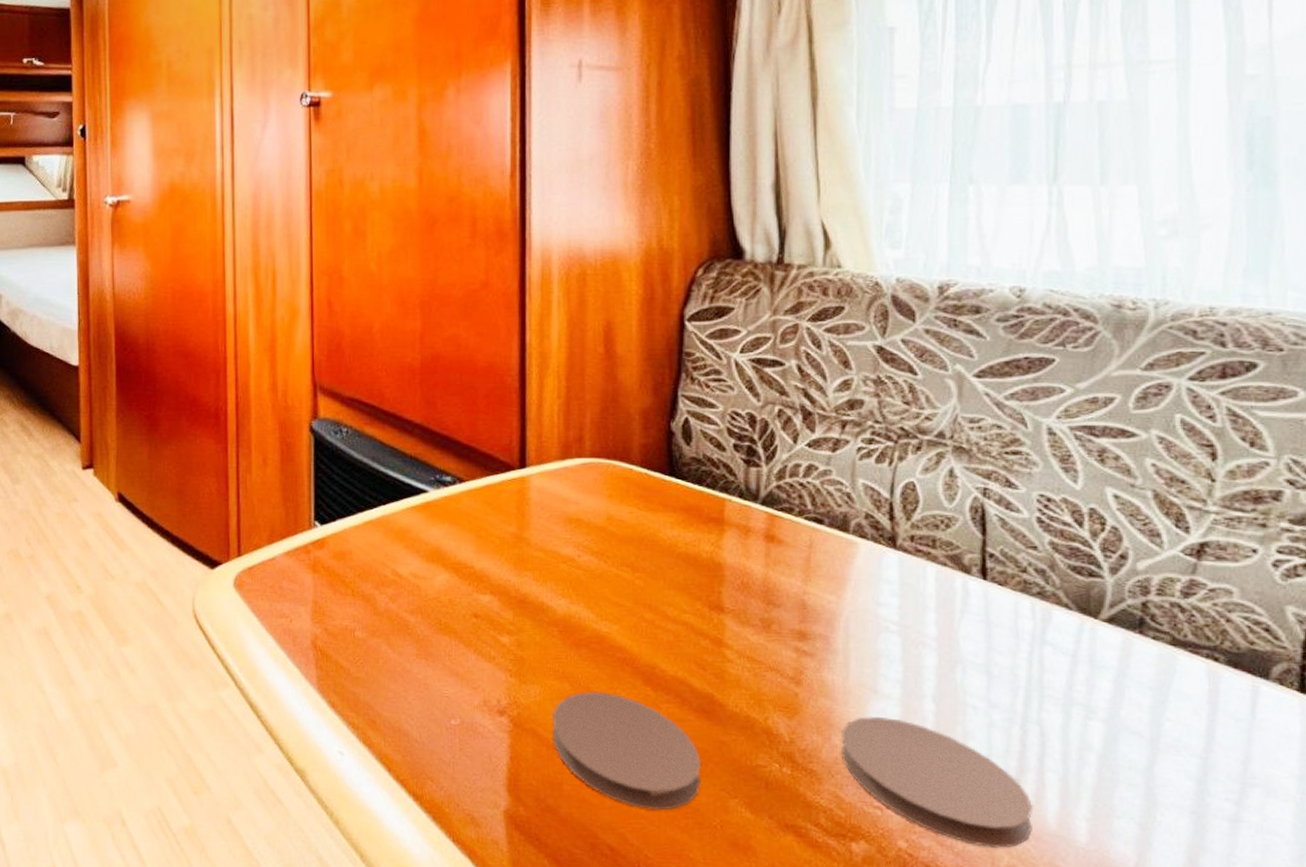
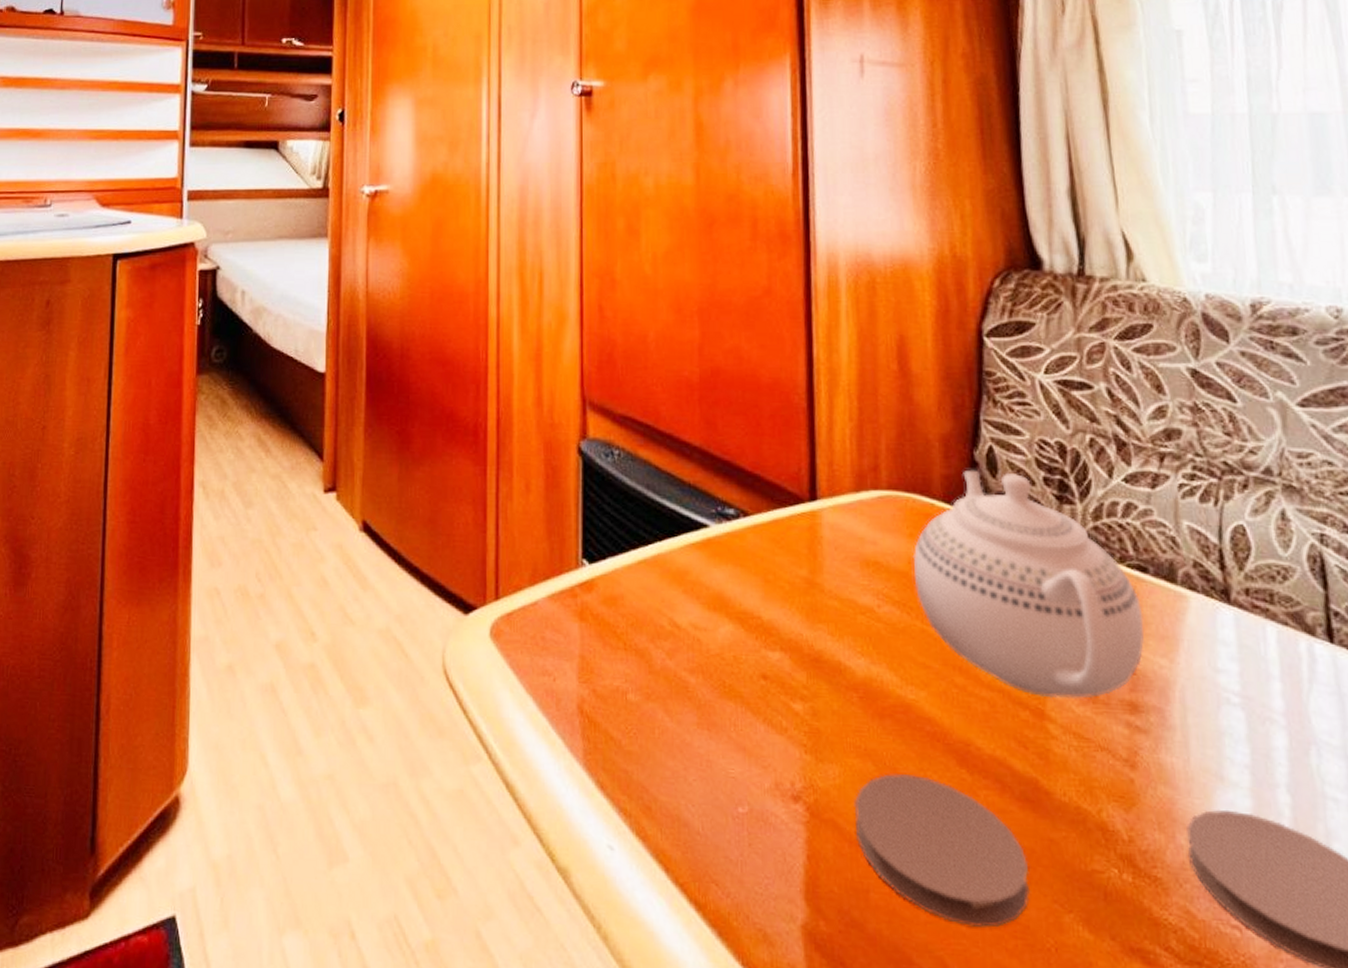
teapot: none [611,438,817,630] -> present [912,469,1145,699]

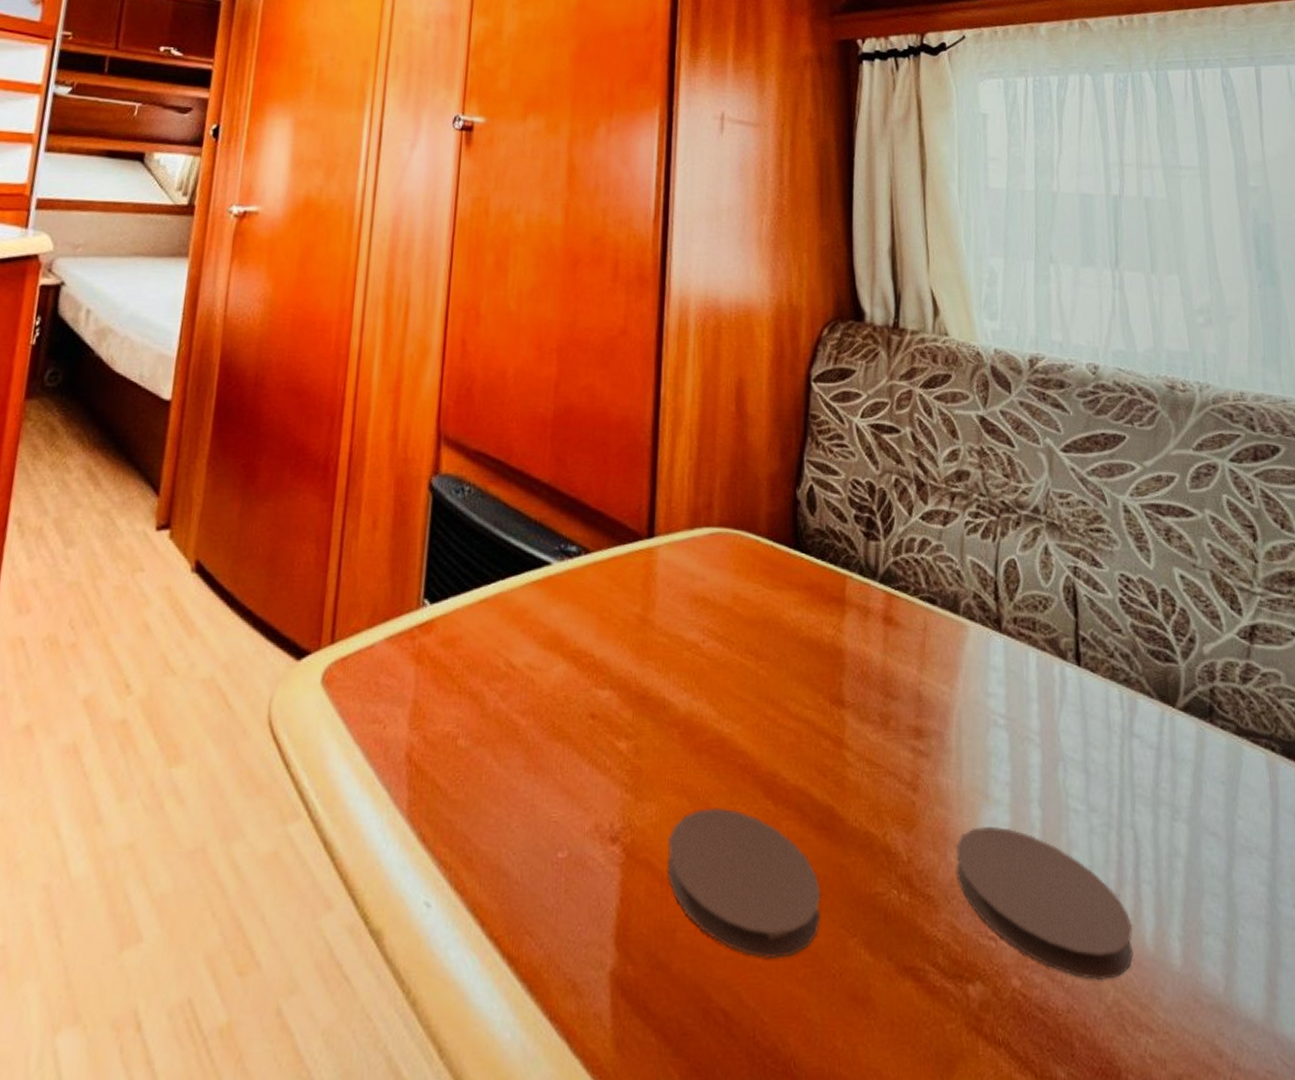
teapot: present [912,469,1145,699] -> none [736,507,931,727]

